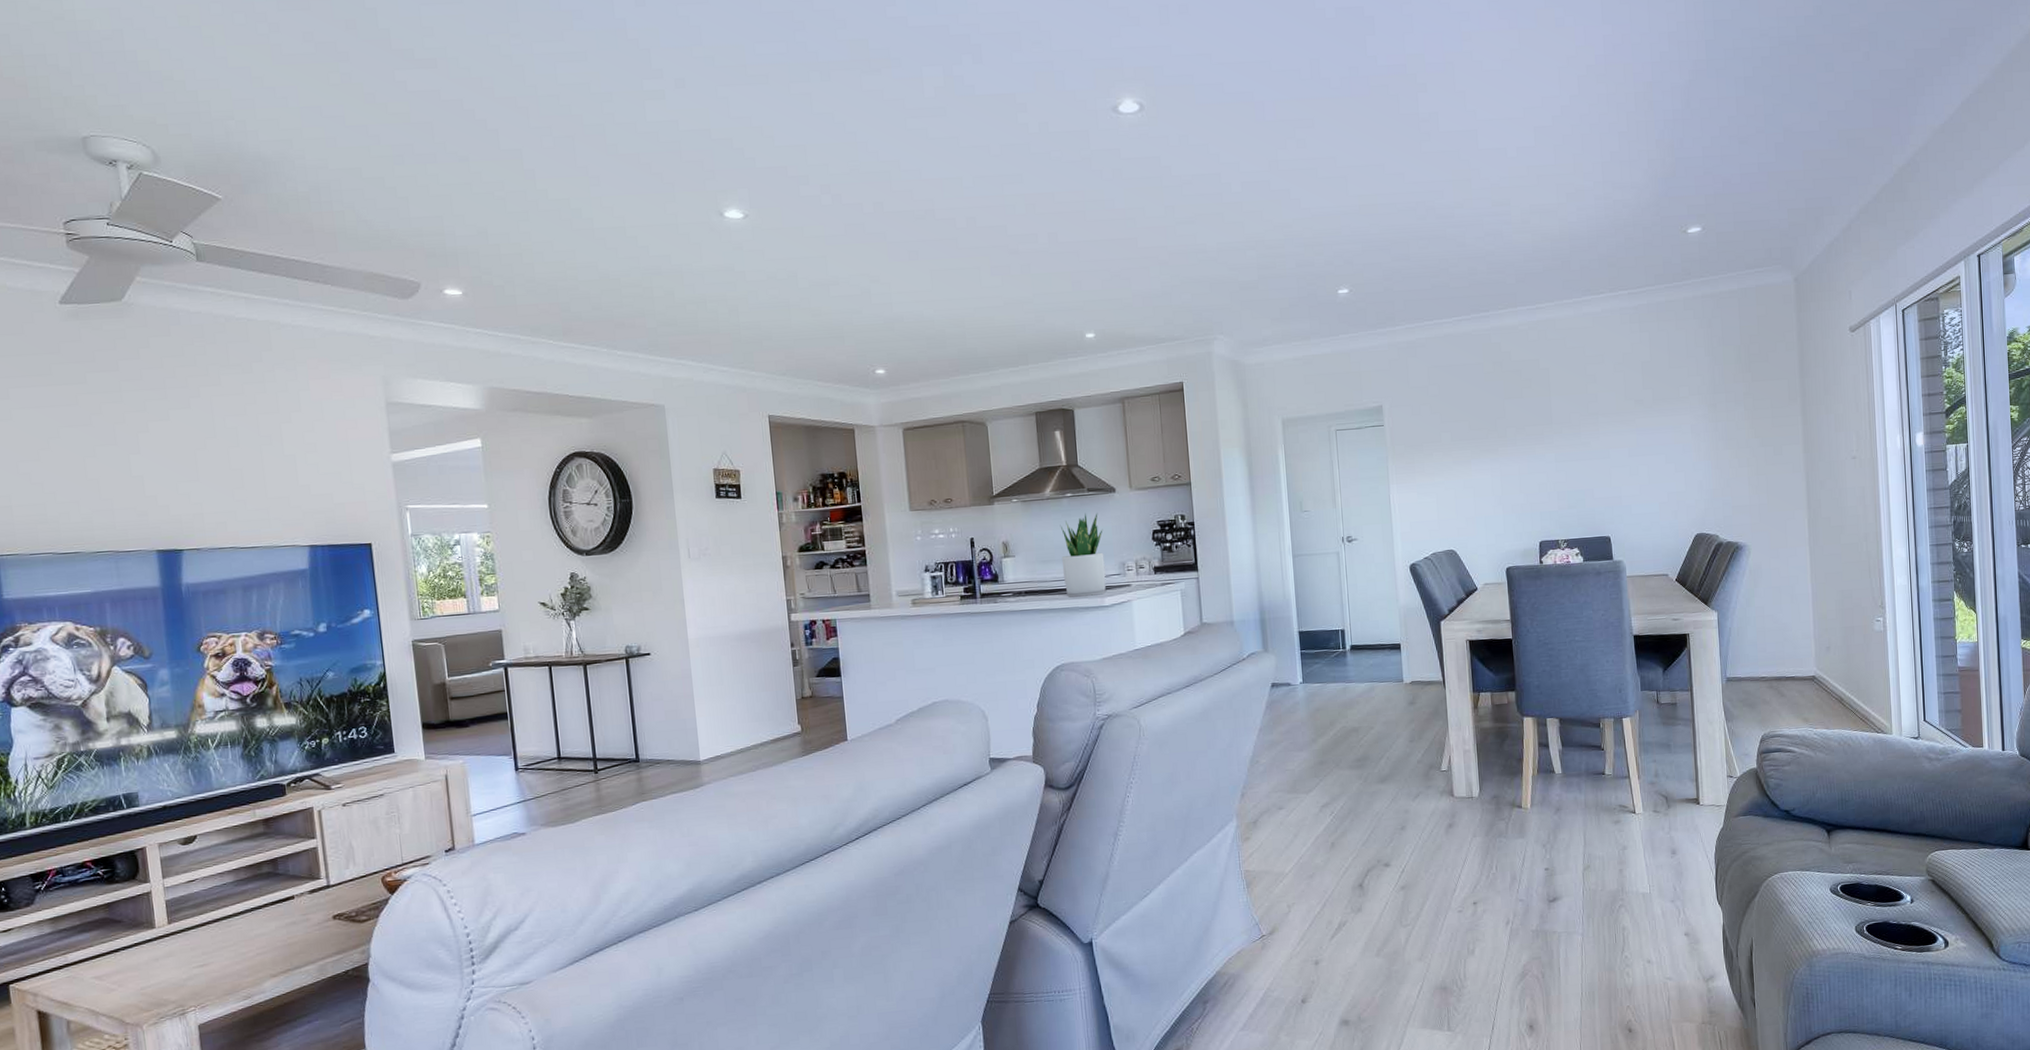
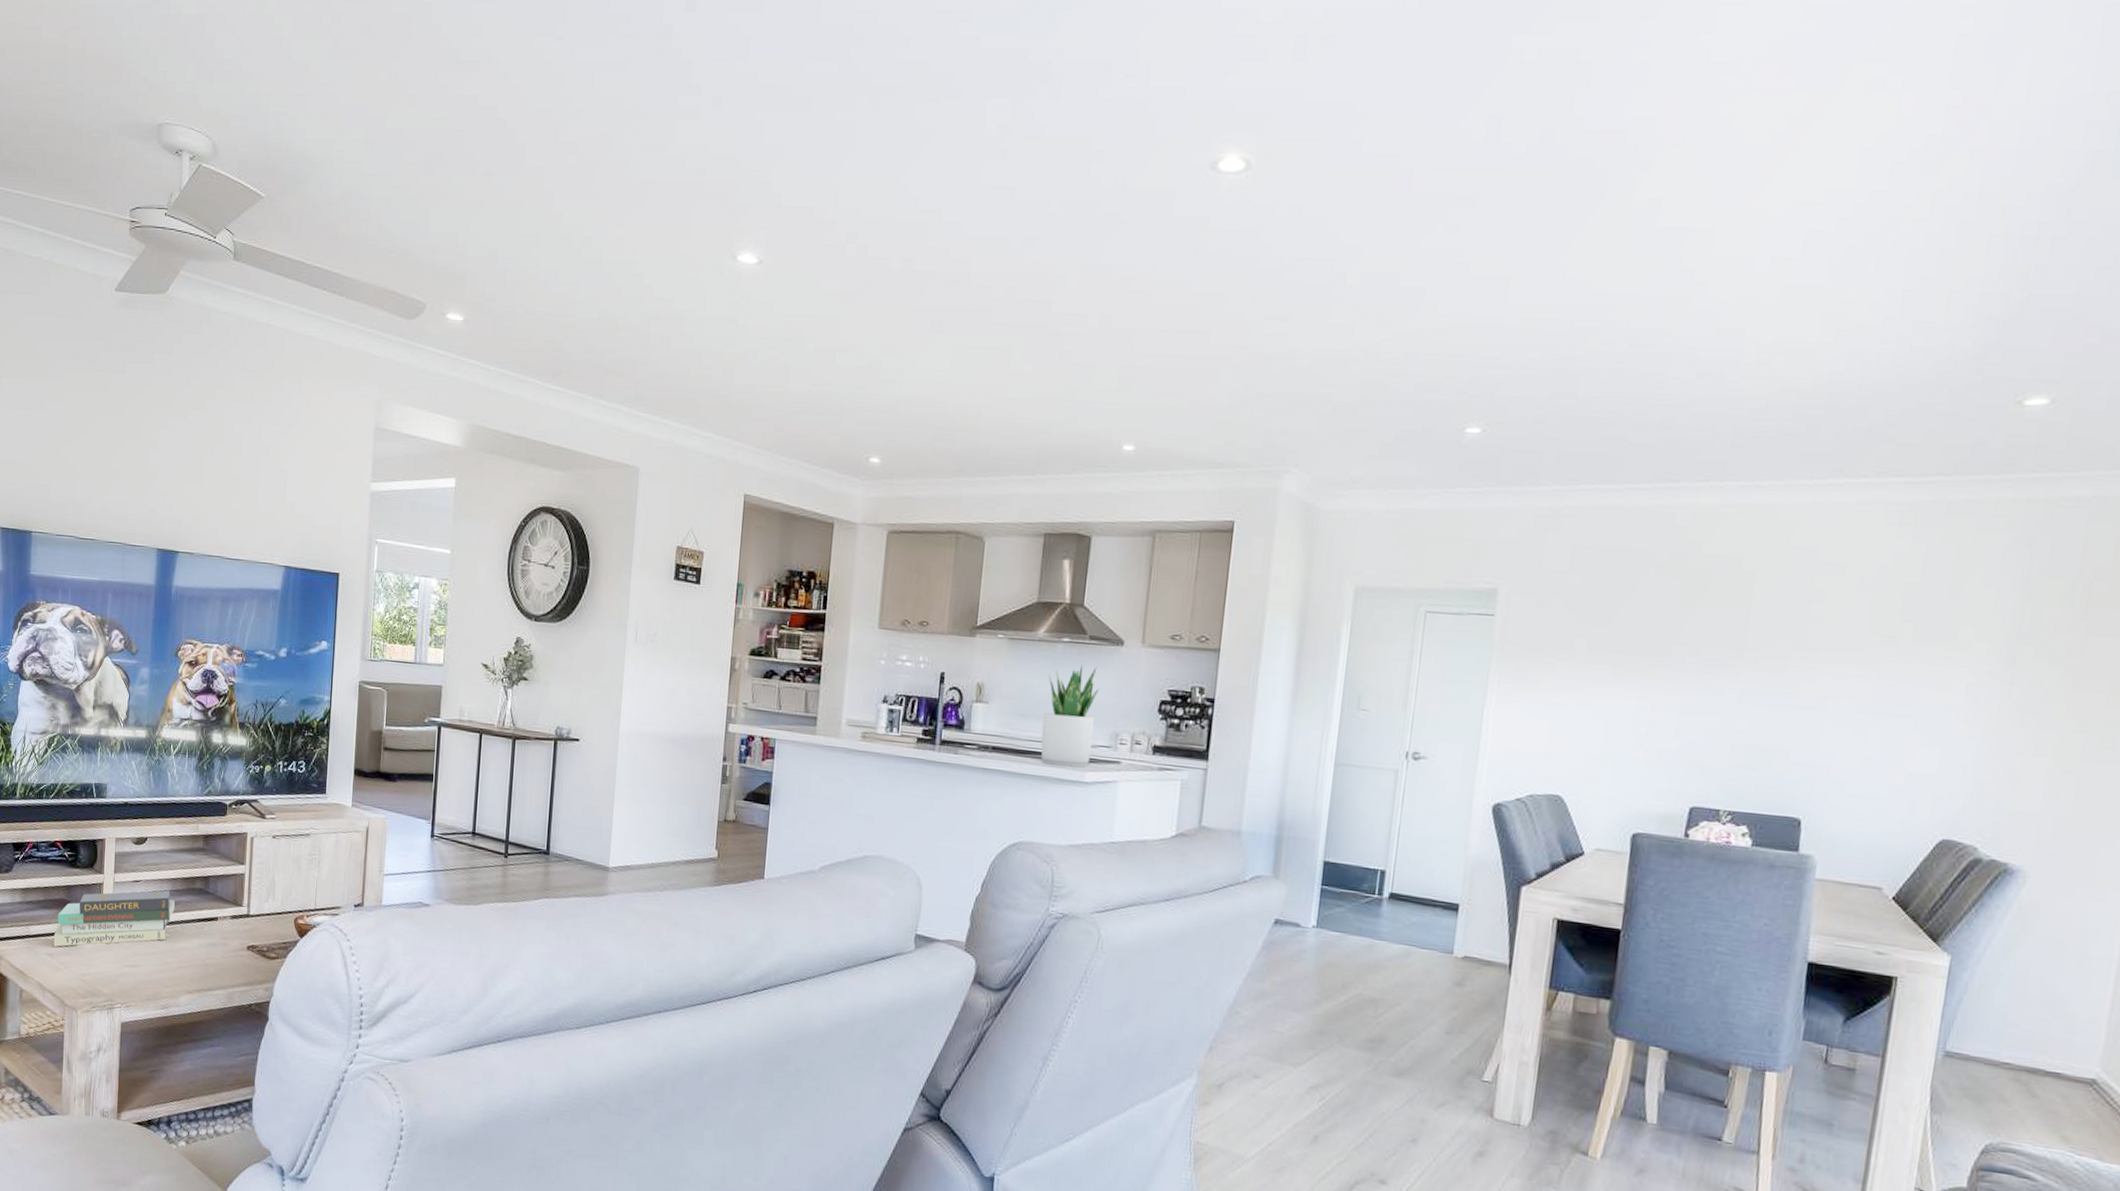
books: none [99,882,242,968] -> present [53,890,175,947]

